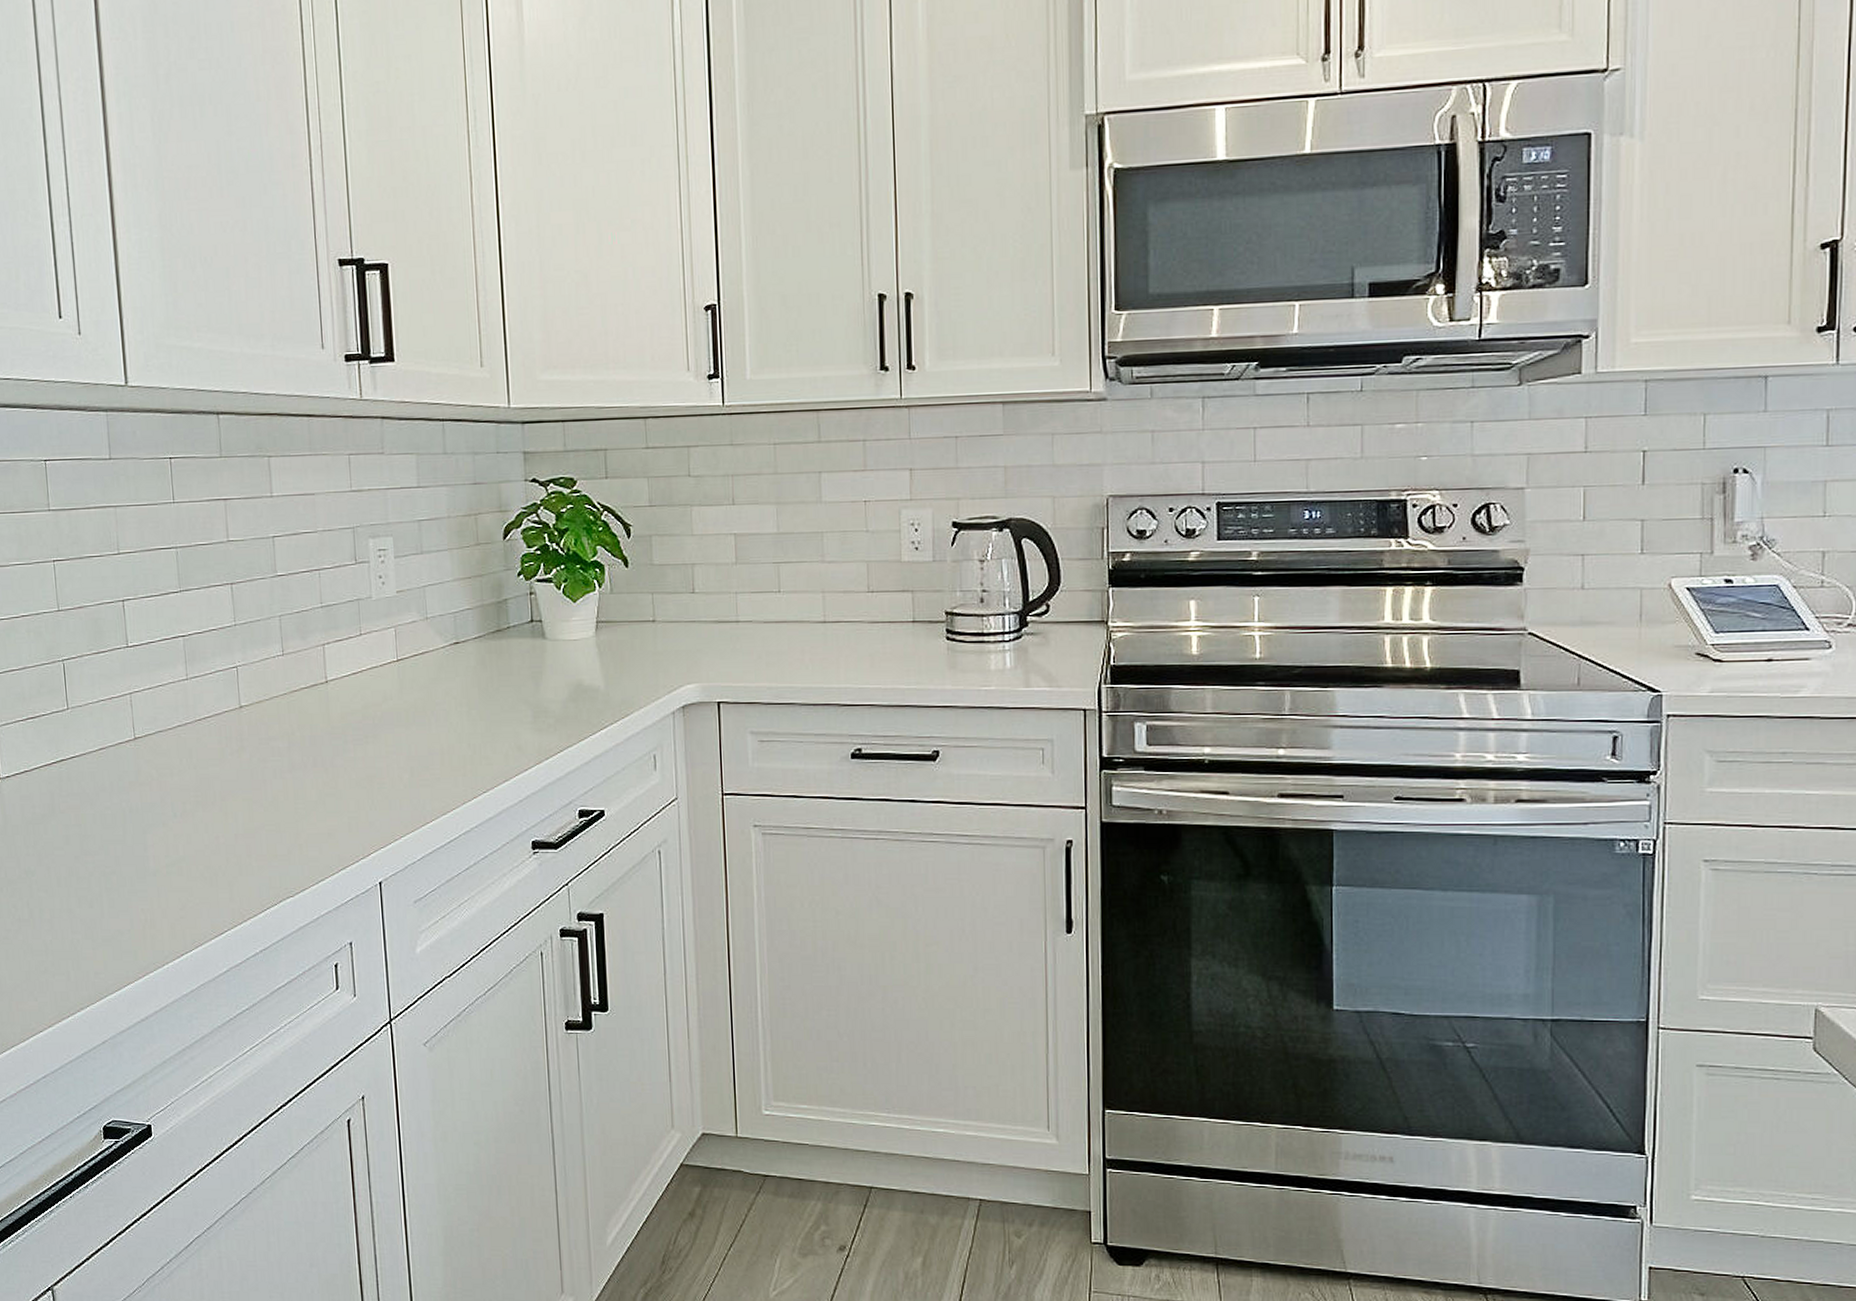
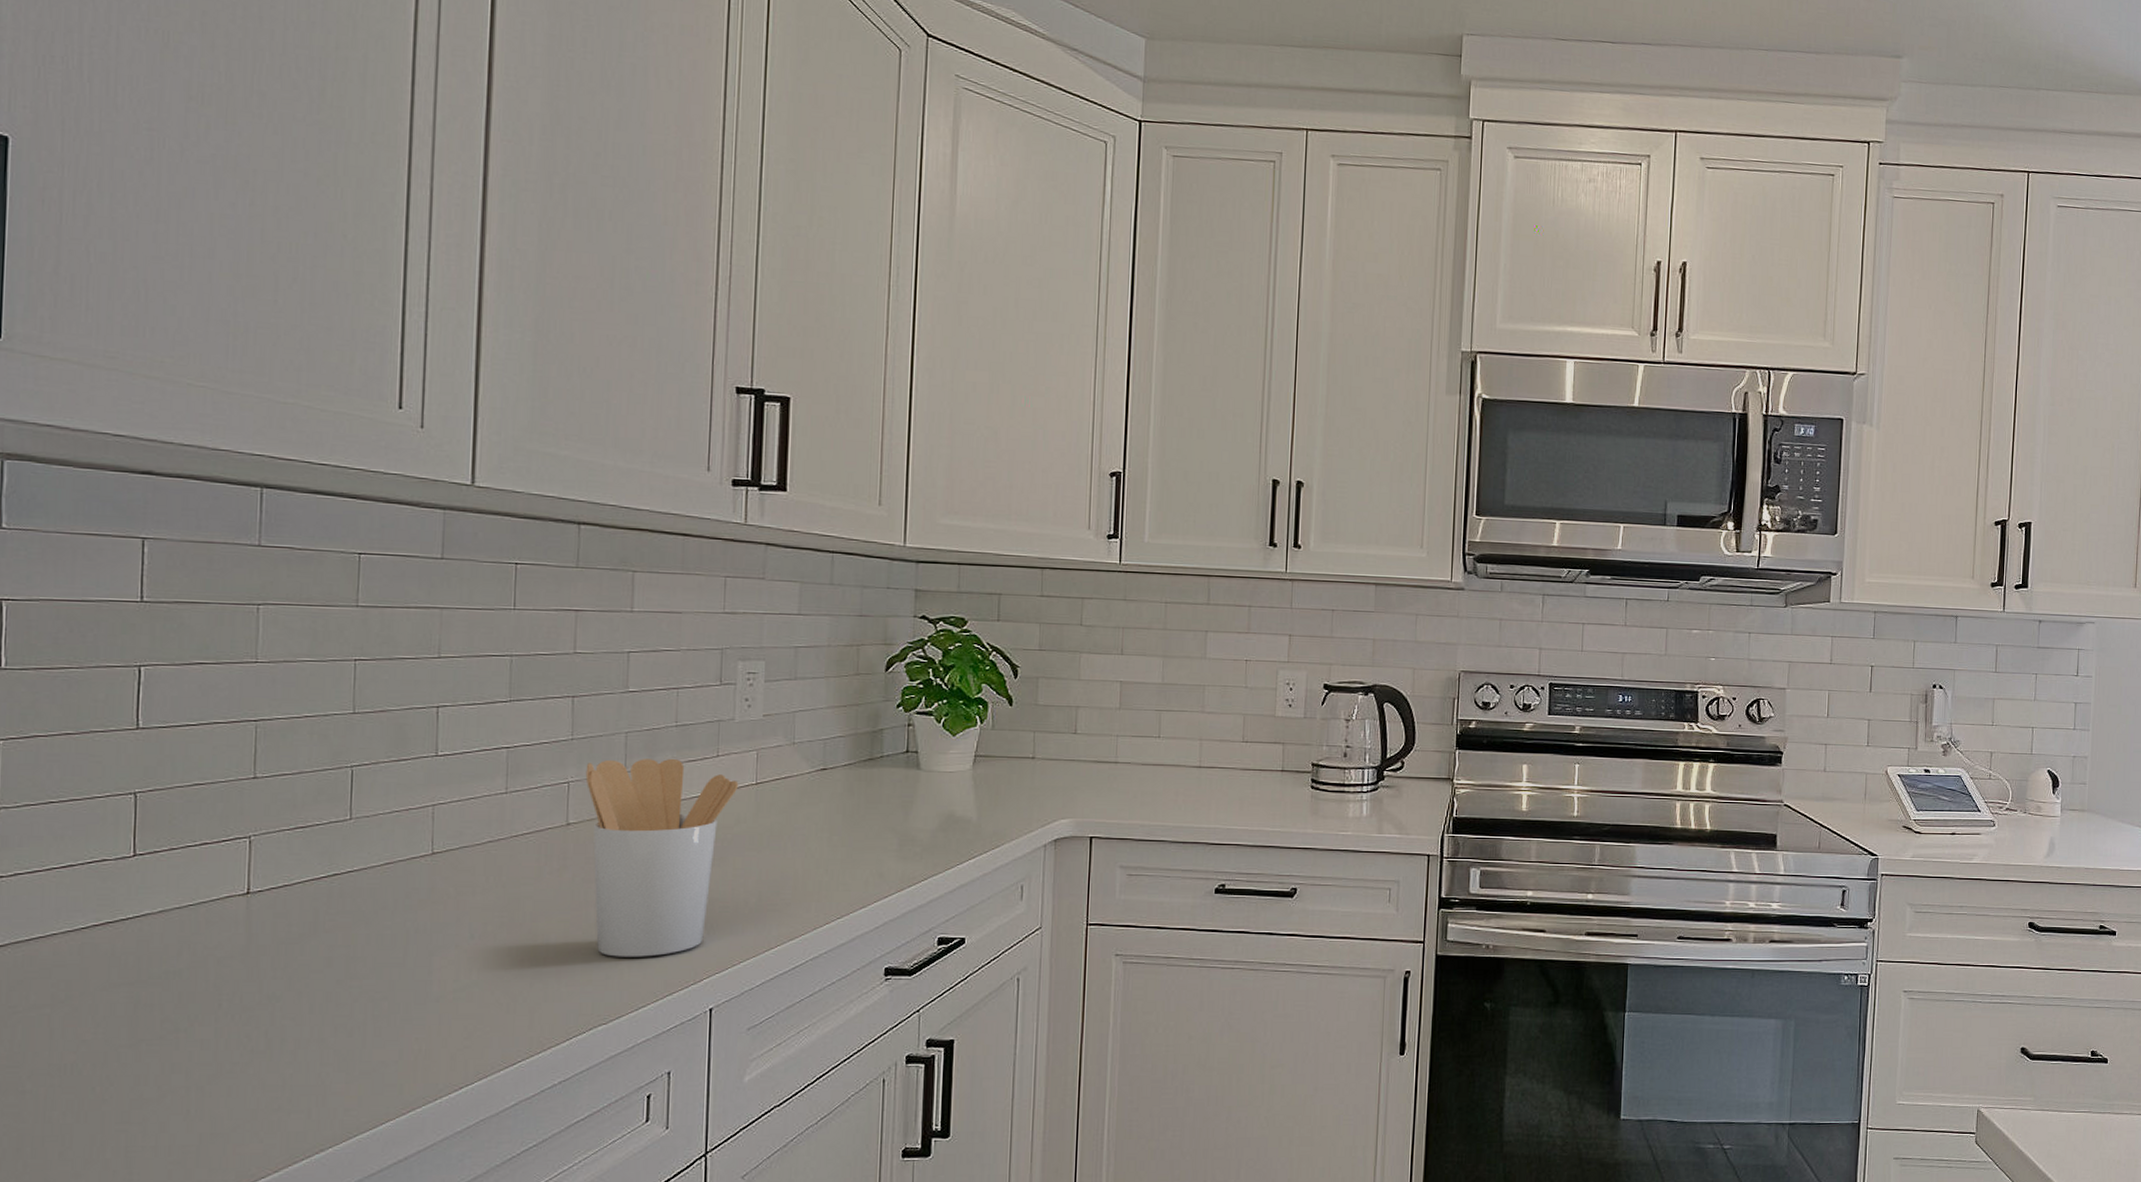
utensil holder: none [249,639,382,833] -> present [585,758,739,957]

